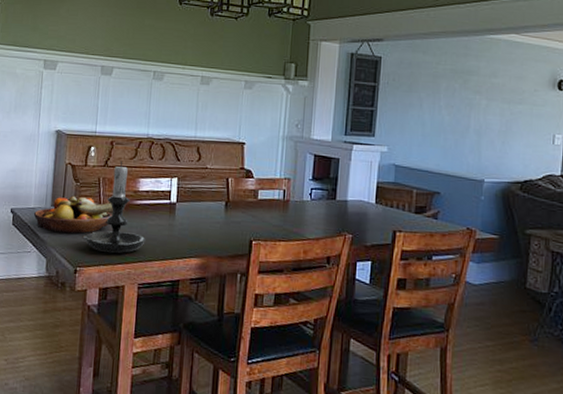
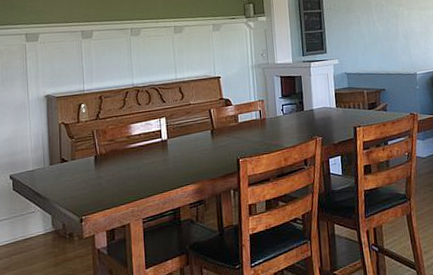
fruit bowl: present [33,195,113,234] -> none [33,150,110,189]
candle holder: present [81,160,146,254] -> none [82,111,144,197]

